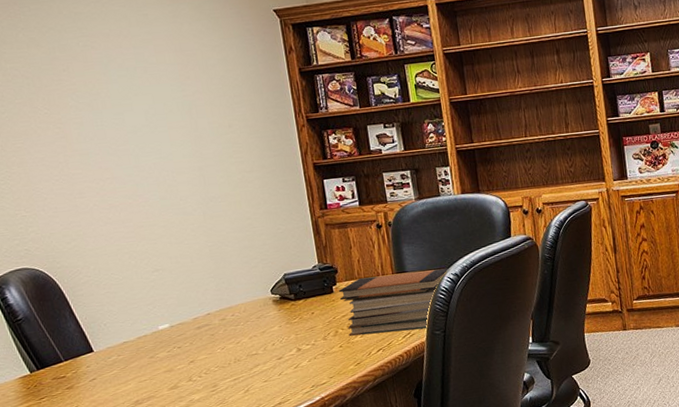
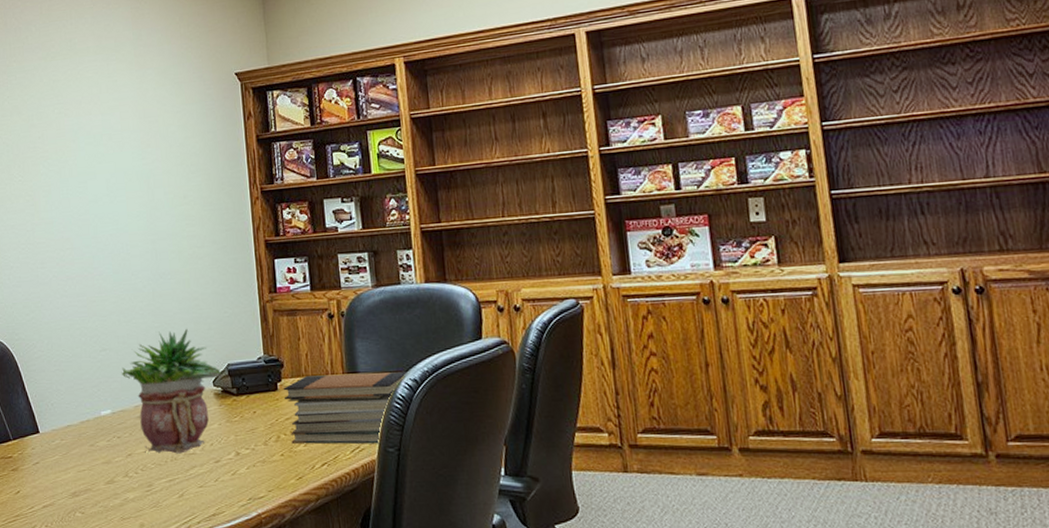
potted plant: none [176,245,279,358] -> present [121,328,222,454]

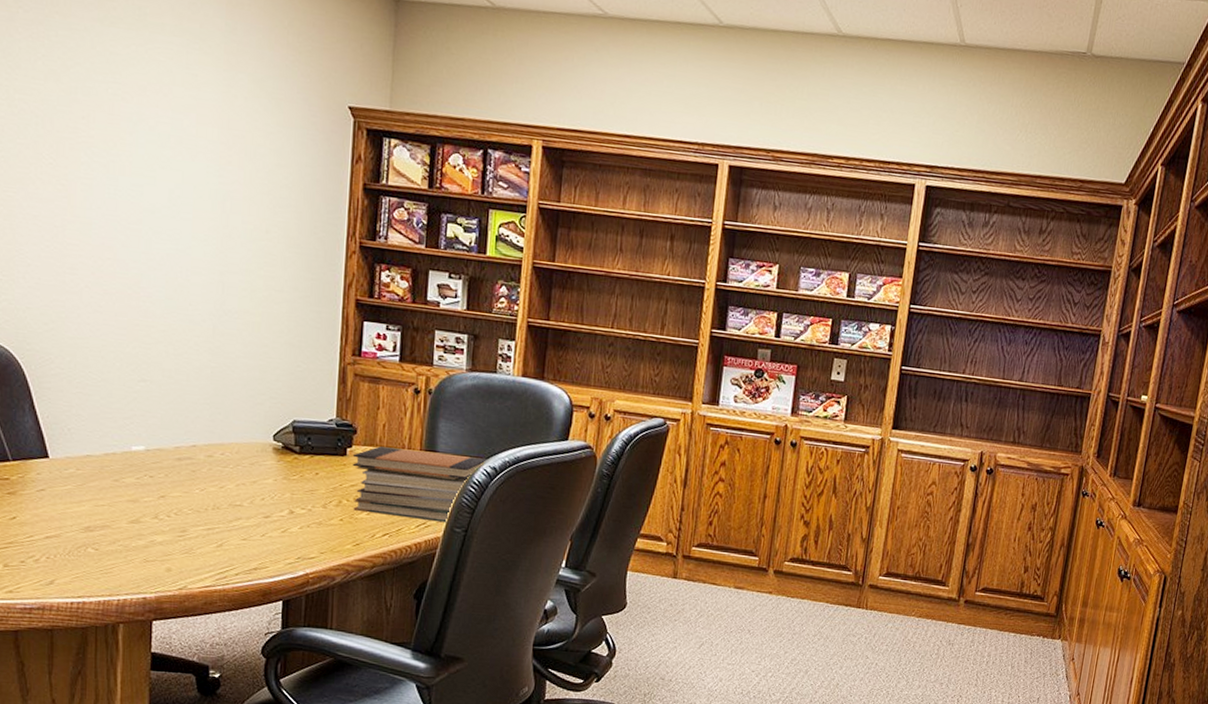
potted plant: present [121,328,222,454] -> none [162,372,285,504]

